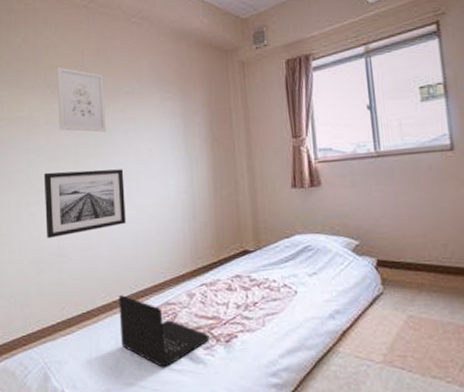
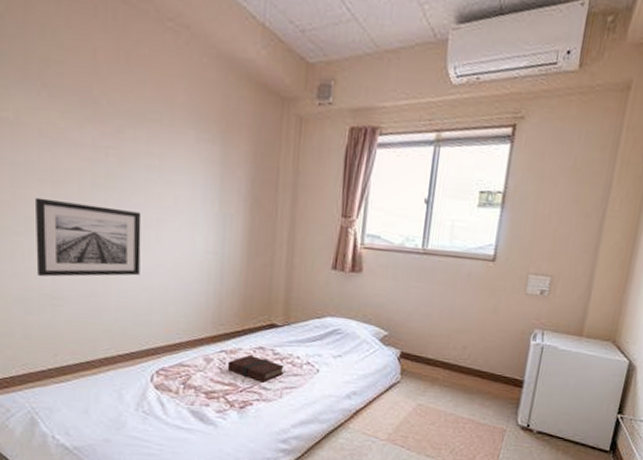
wall art: present [56,66,107,132] -> none [56,61,124,163]
laptop: present [118,294,210,368] -> none [124,349,224,425]
book: none [208,284,263,312] -> present [227,354,284,383]

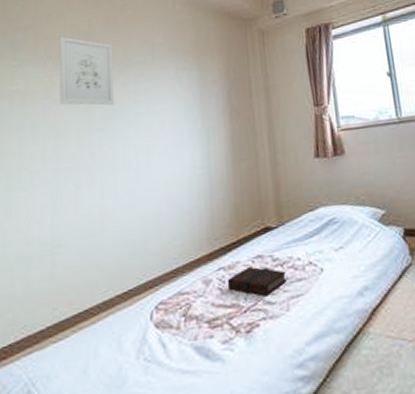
wall art: present [34,197,142,277] -> none [38,144,134,228]
wall art: none [56,61,124,163] -> present [59,36,115,106]

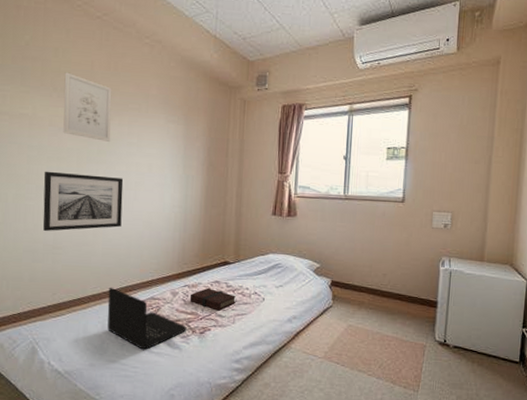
wall art: none [38,144,134,228] -> present [42,171,124,232]
laptop: none [123,286,228,371] -> present [107,287,187,350]

